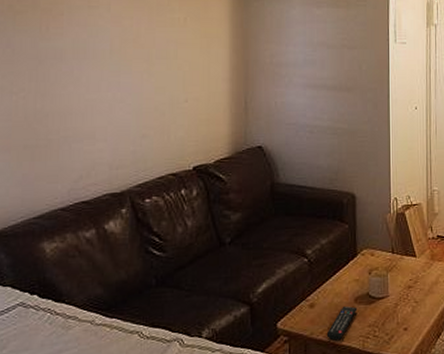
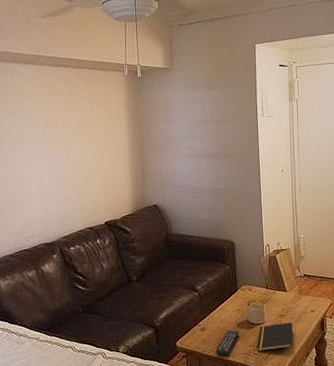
notepad: none [377,294,422,333] -> present [256,322,293,351]

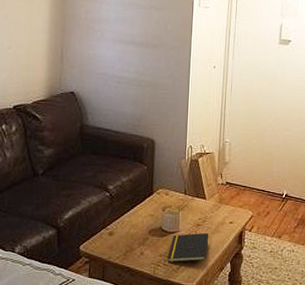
remote control: present [215,330,240,357] -> none [122,236,151,265]

